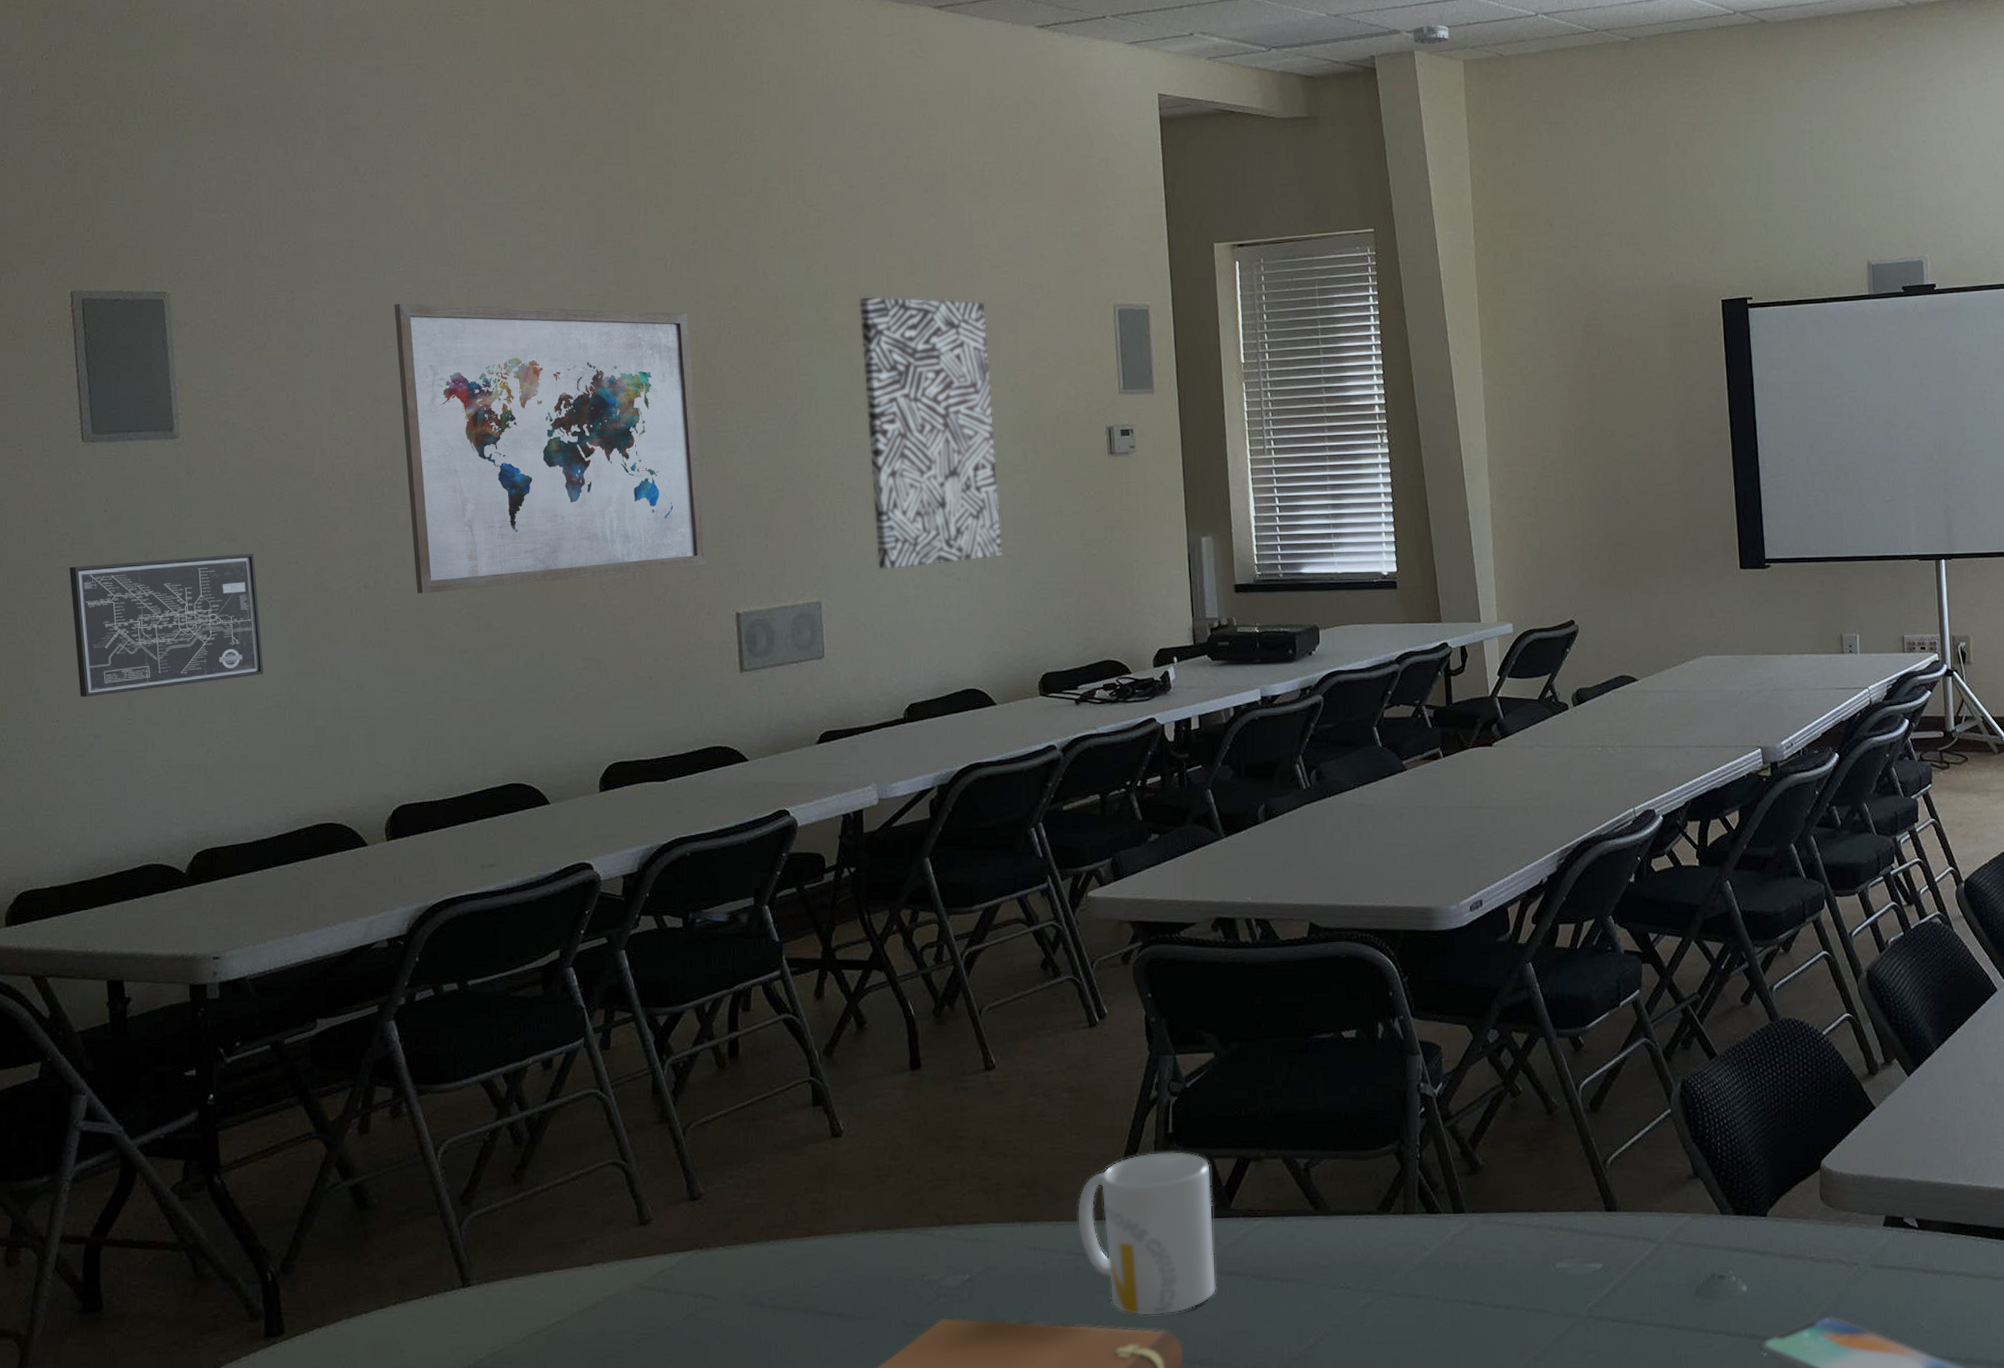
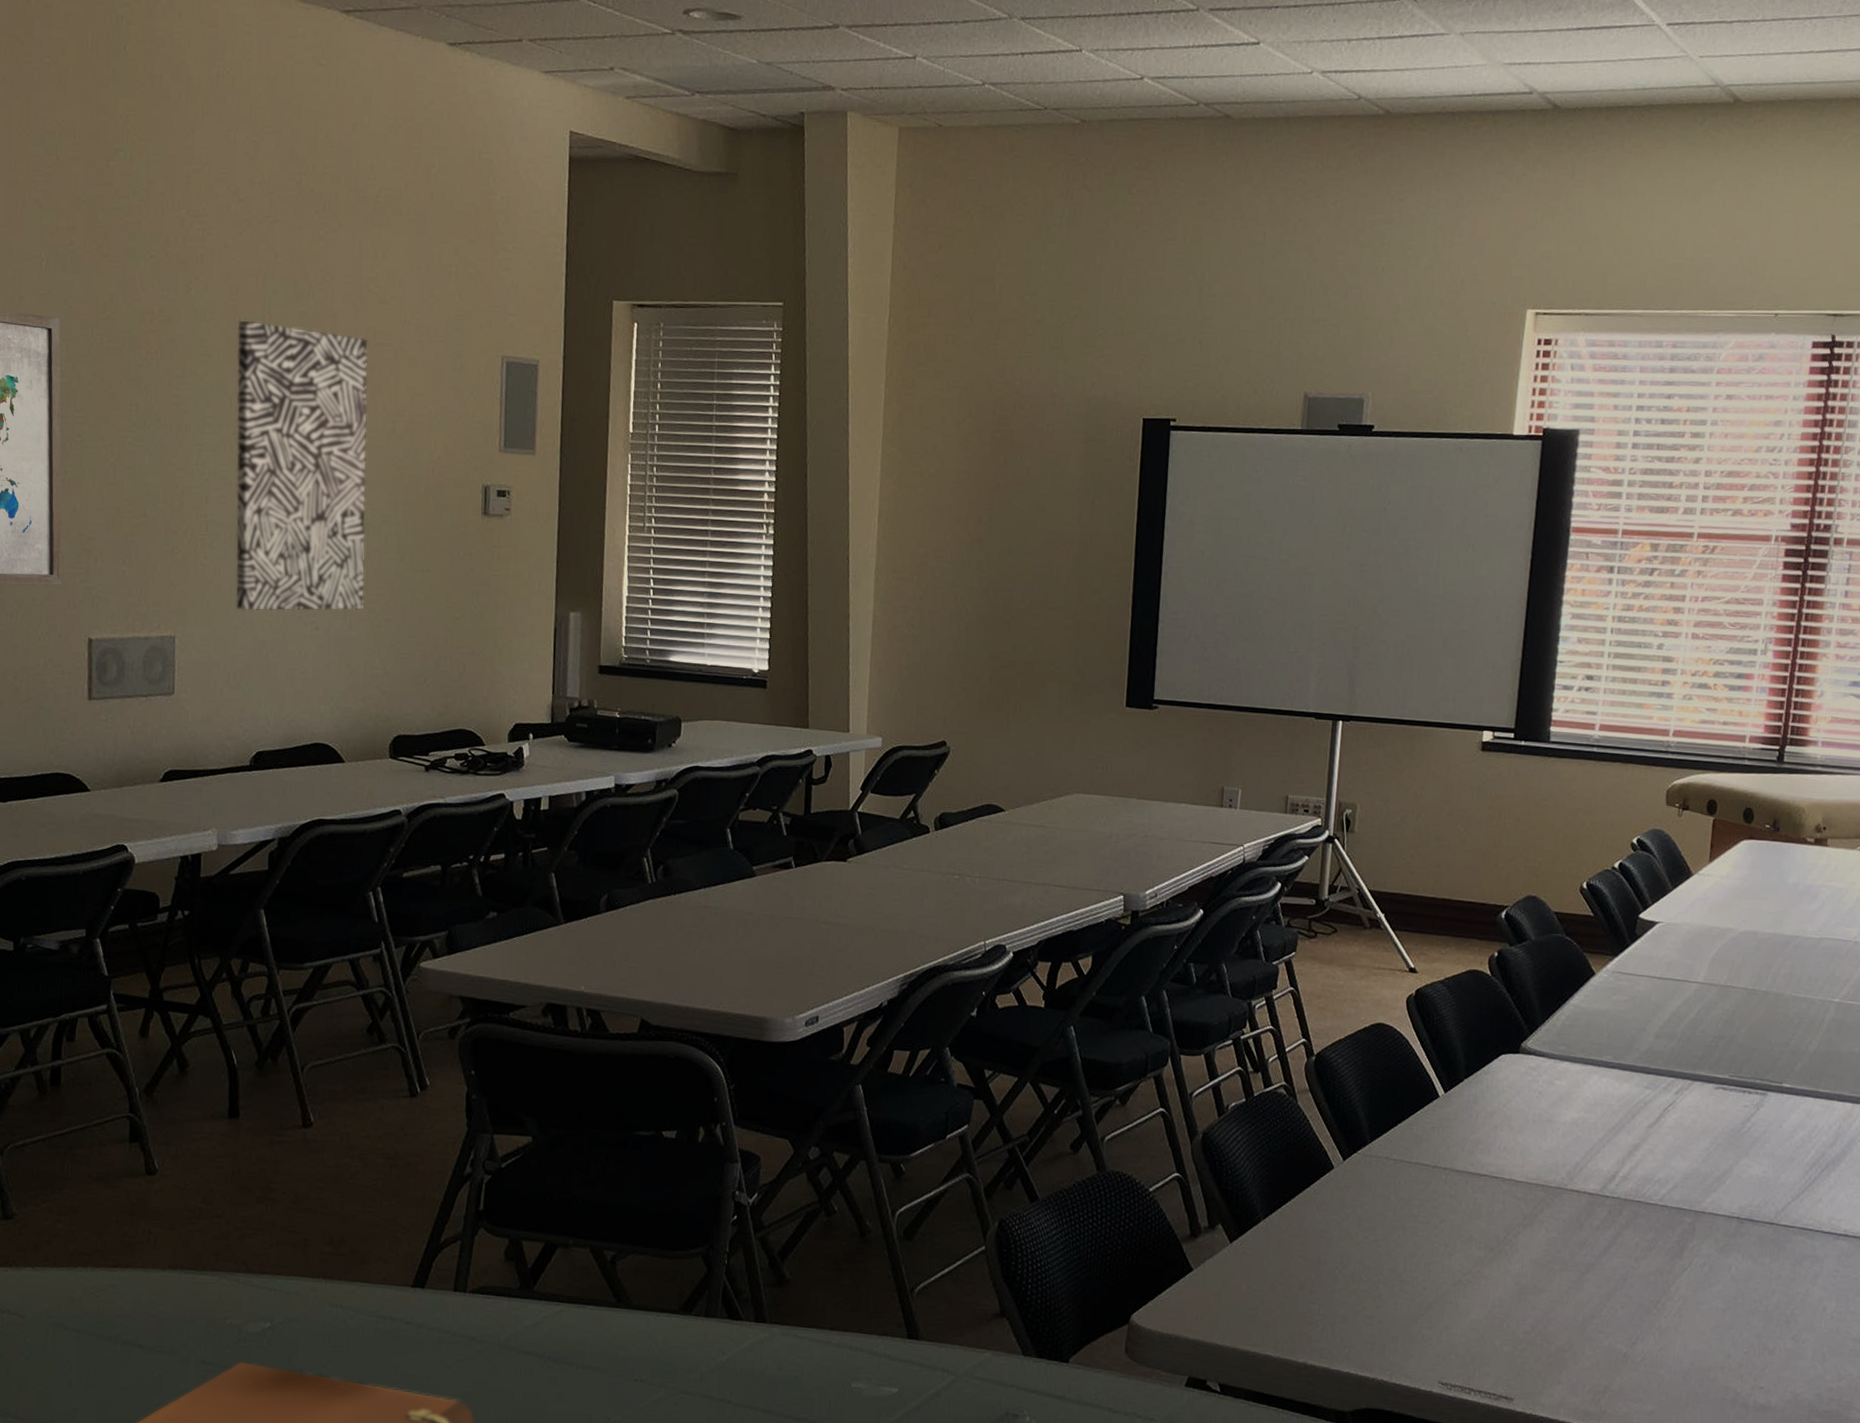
mug: present [1077,1151,1217,1316] -> none [380,1227,518,1385]
smoke detector: present [1413,25,1450,44] -> none [848,84,887,106]

